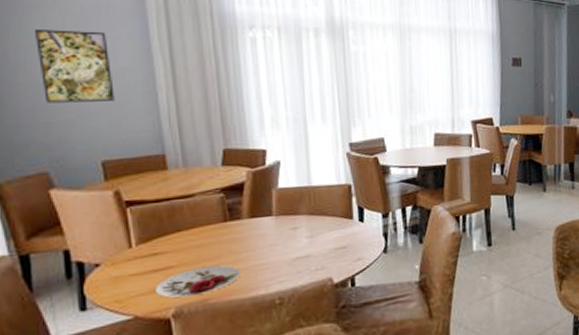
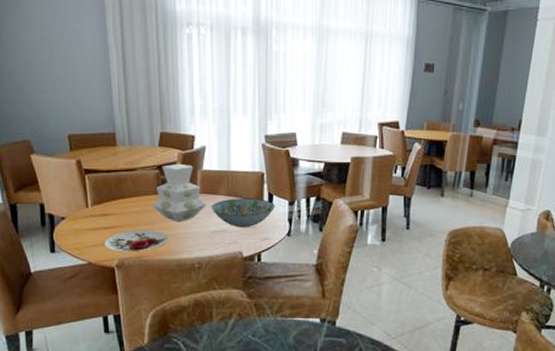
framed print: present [35,28,115,103] -> none [22,20,79,85]
vase: none [216,183,286,253] -> present [151,163,207,223]
decorative bowl: none [291,214,368,251] -> present [211,198,276,228]

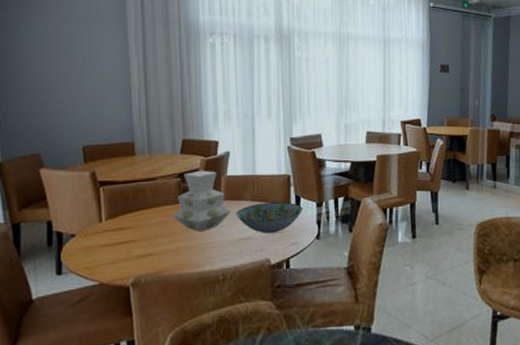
plate: present [105,229,169,252] -> none [119,241,190,269]

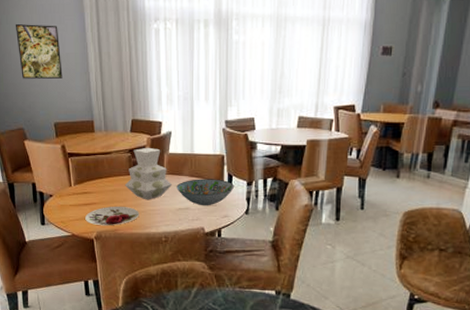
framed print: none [38,33,97,96] -> present [16,23,63,79]
plate: none [119,241,190,269] -> present [85,206,139,226]

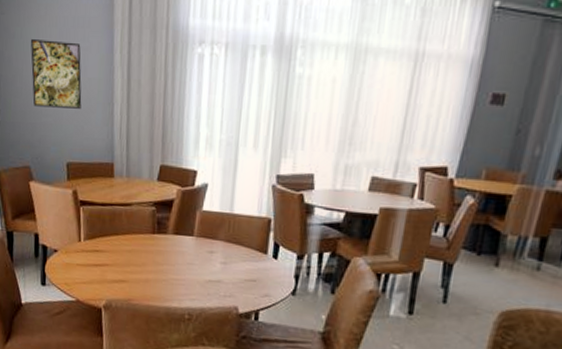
plate: present [85,206,139,226] -> none [94,270,160,294]
vase: present [124,147,173,200] -> none [144,201,204,267]
decorative bowl: present [176,179,235,206] -> none [208,245,282,281]

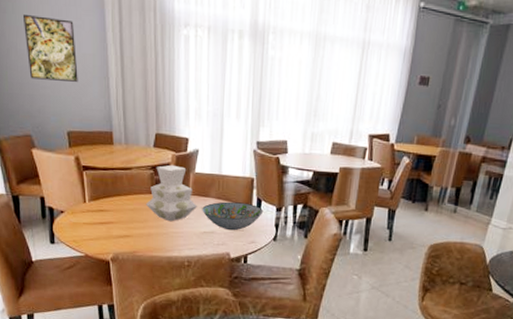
vase: none [144,201,204,267] -> present [145,164,198,222]
decorative bowl: none [208,245,282,281] -> present [202,201,264,231]

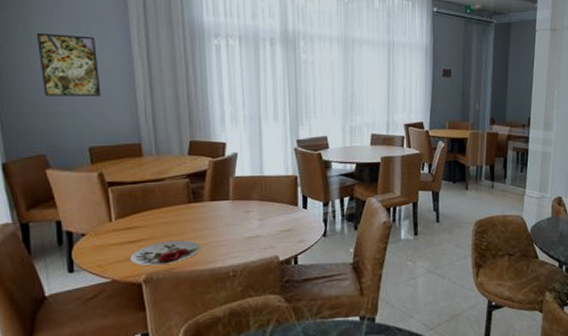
plate: none [101,226,161,248] -> present [130,240,201,266]
vase: present [145,164,198,222] -> none [181,171,241,231]
decorative bowl: present [202,201,264,231] -> none [245,201,311,232]

